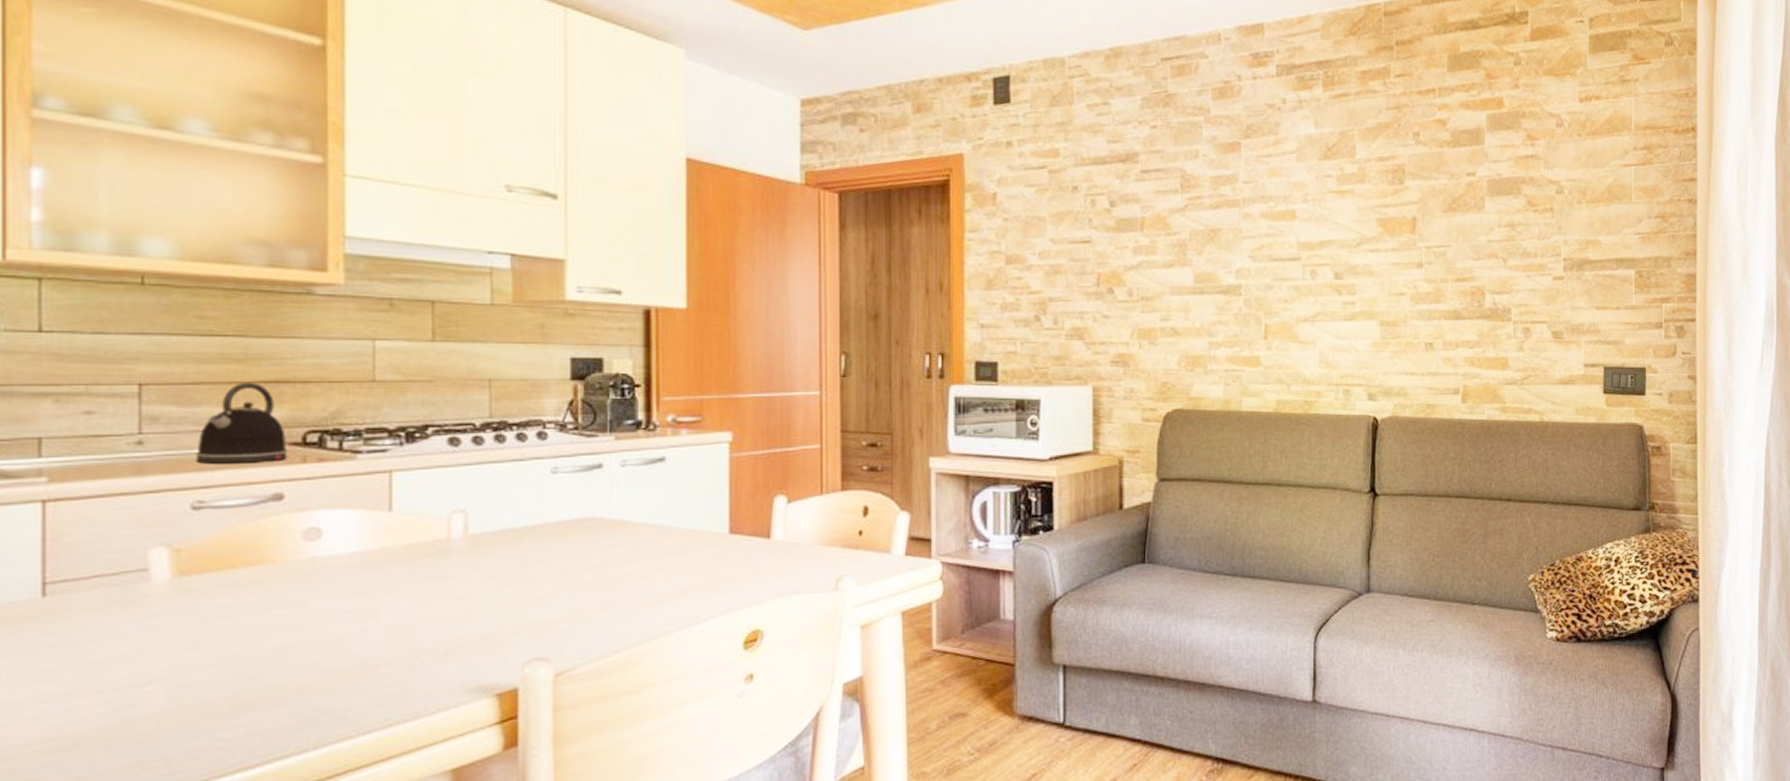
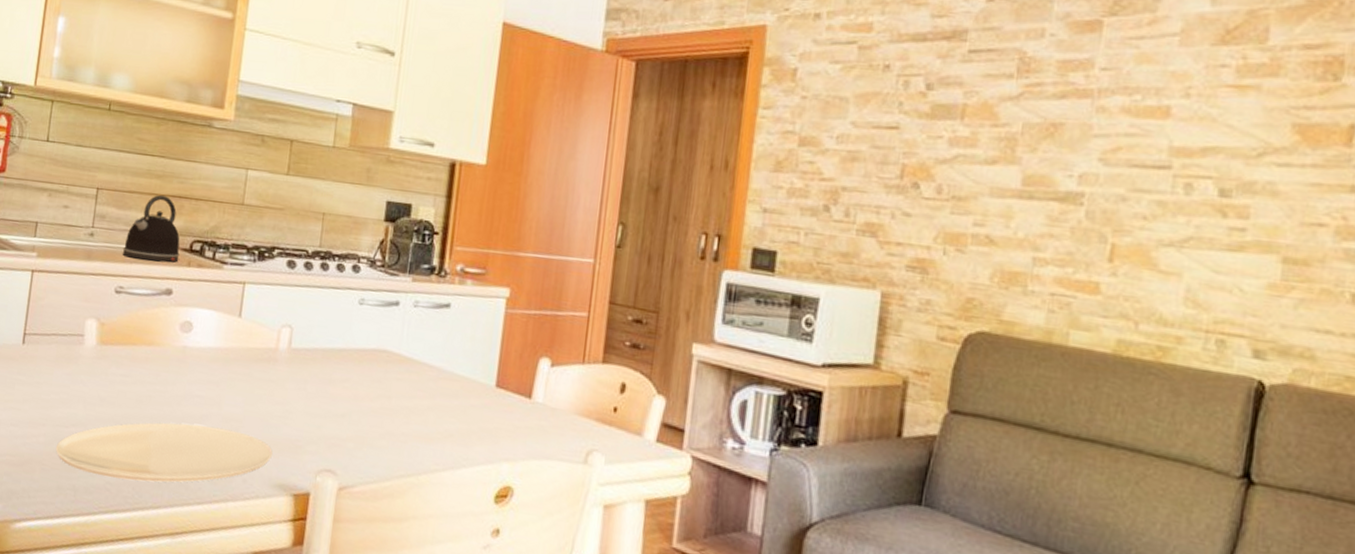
plate: none [125,640,460,735] -> present [55,422,273,483]

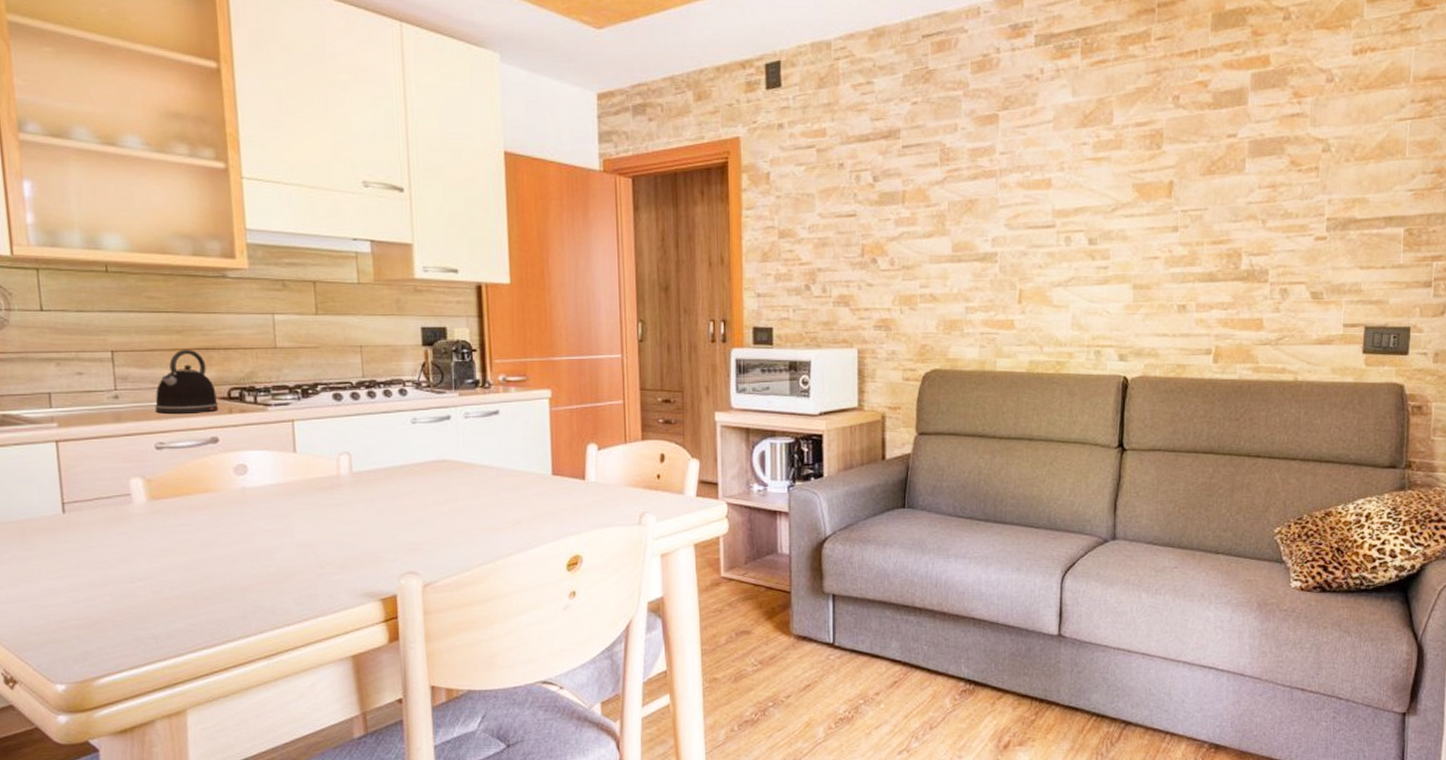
plate: present [55,422,273,483] -> none [125,555,353,620]

